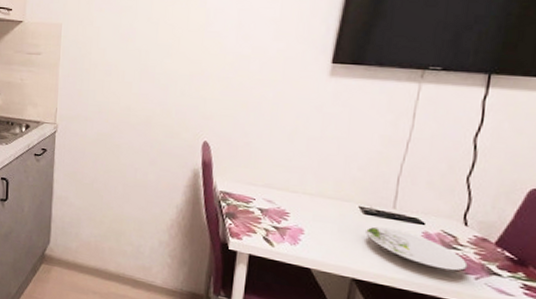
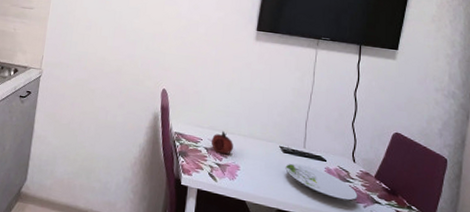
fruit: none [266,189,296,216] -> present [211,131,233,154]

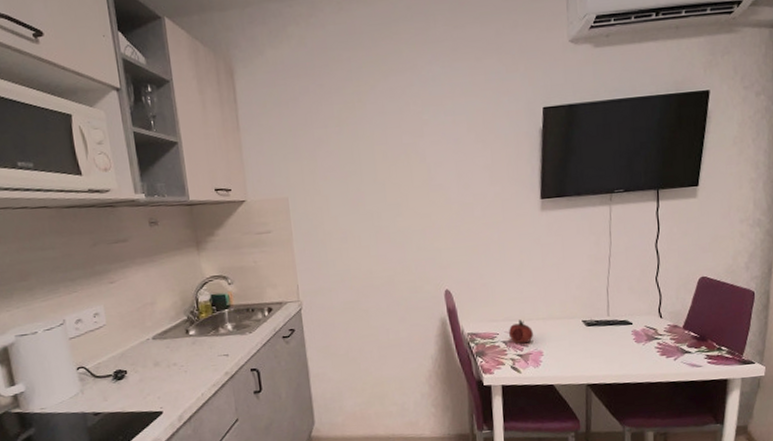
plate: present [285,163,358,201] -> none [591,333,668,359]

